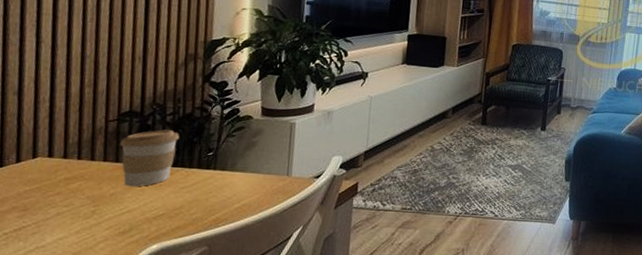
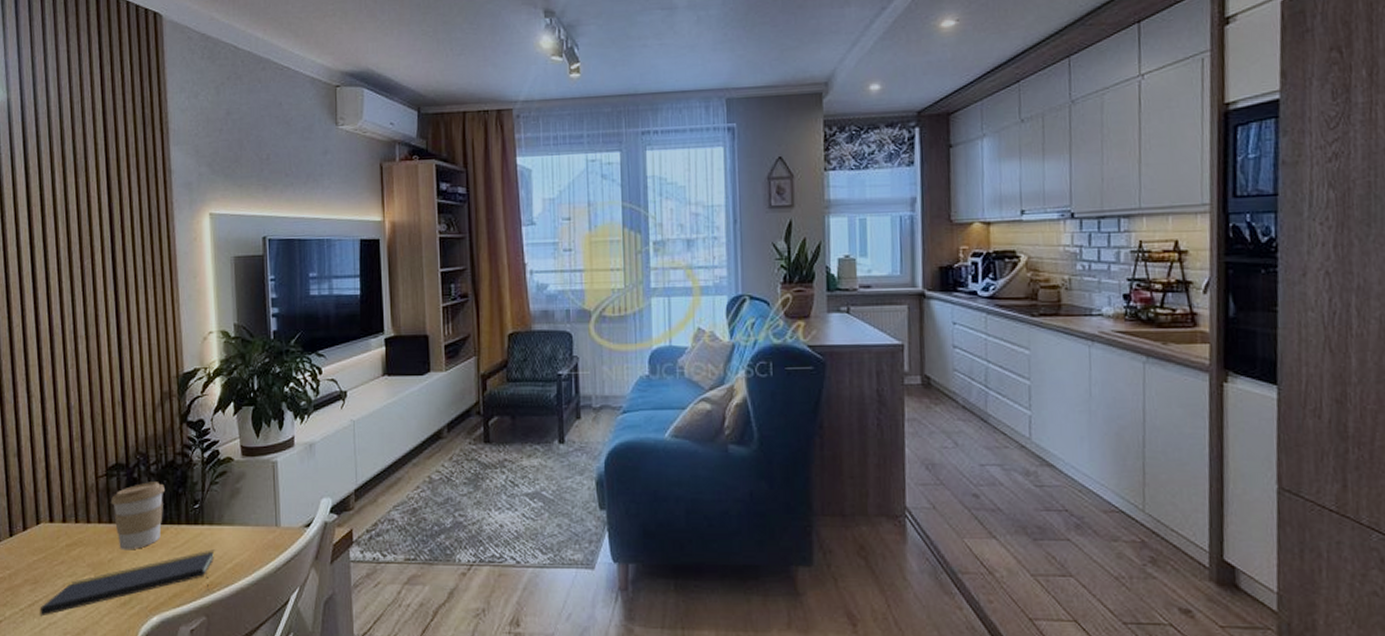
notepad: none [26,191,224,241] -> present [39,549,215,617]

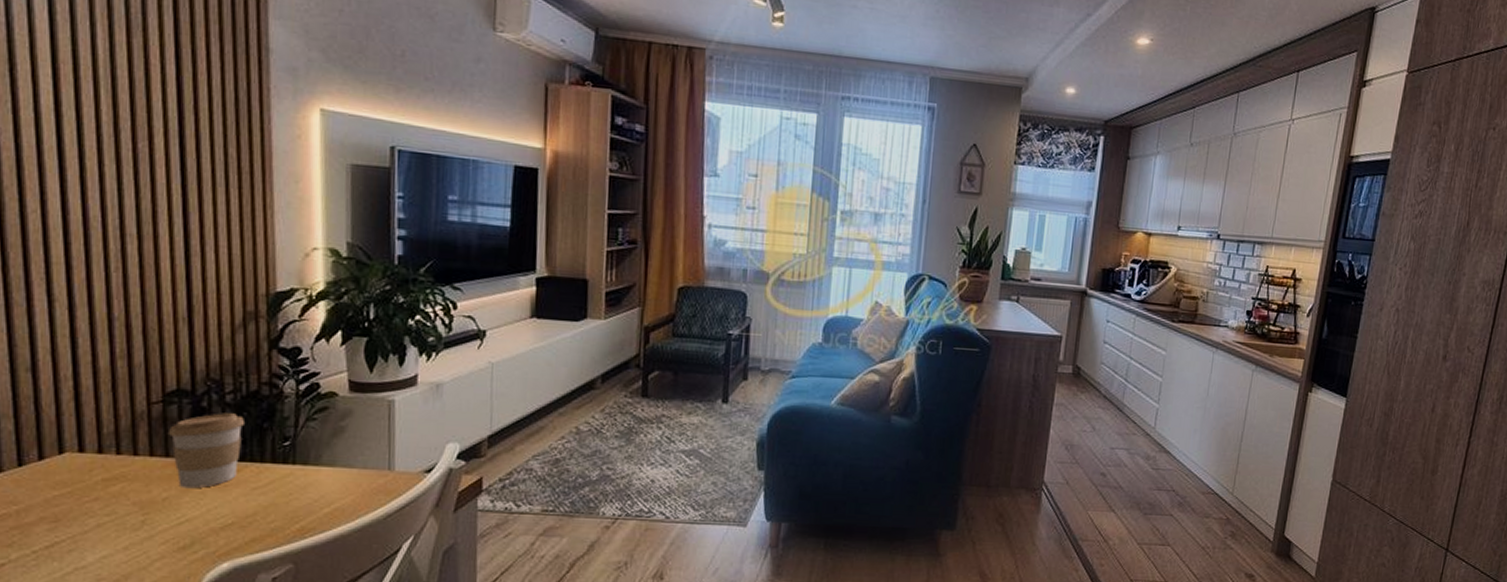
notepad: present [39,549,215,617] -> none [61,492,309,560]

